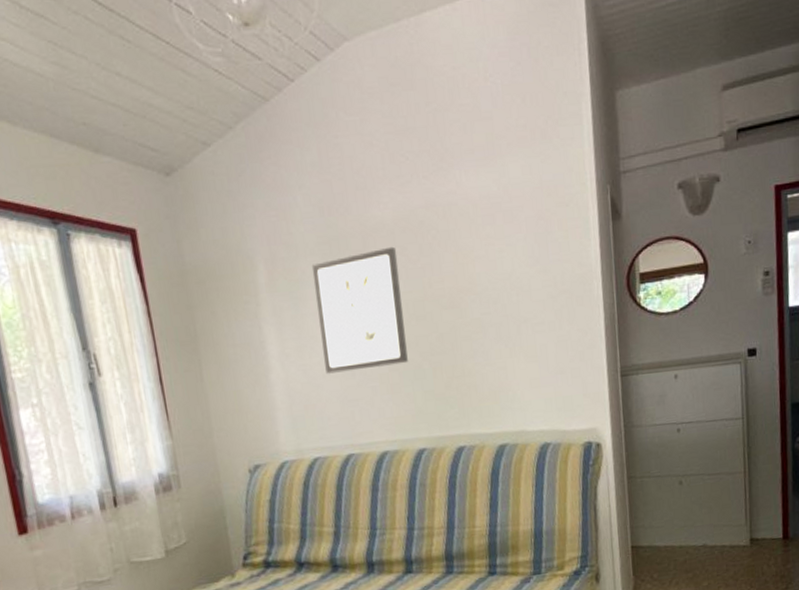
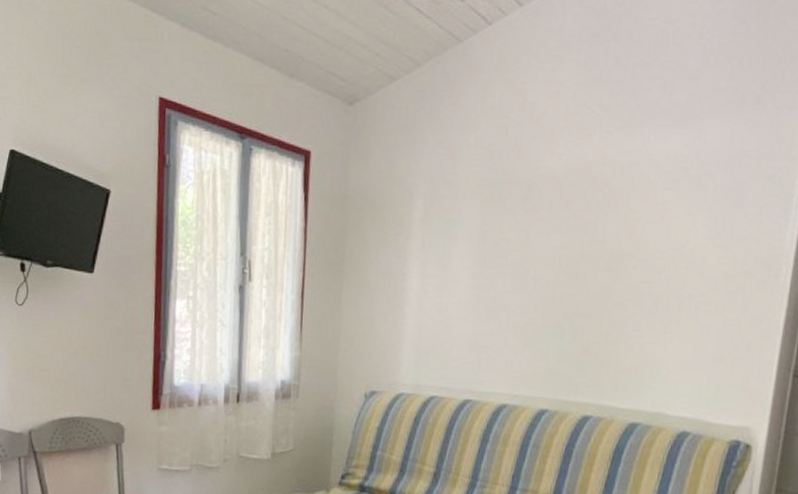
wall art: present [311,246,408,374] -> none [461,199,562,320]

